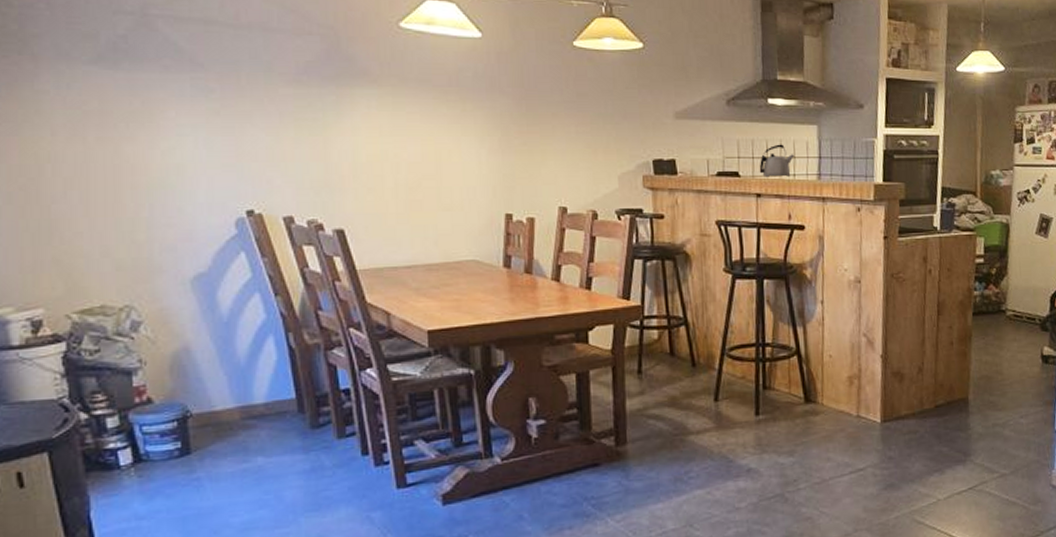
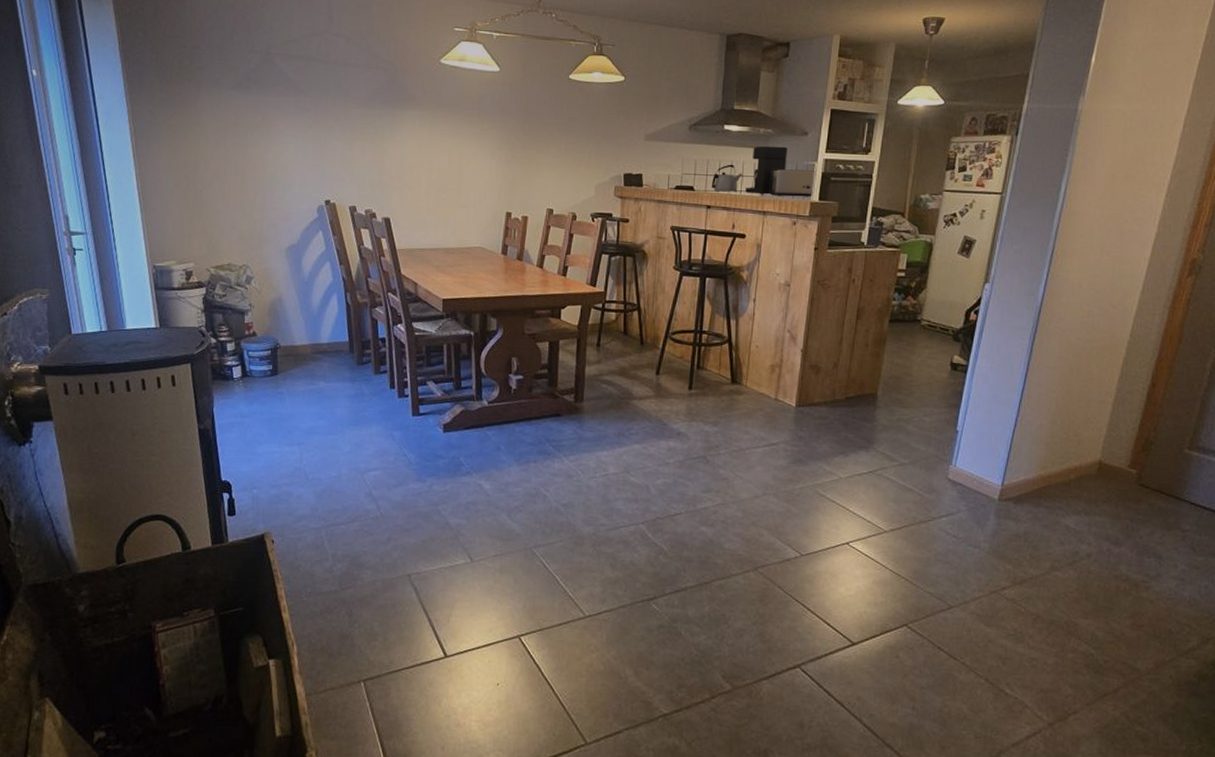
coffee maker: none [799,121,844,178] -> present [745,146,788,195]
toaster: none [826,147,877,179] -> present [769,169,815,197]

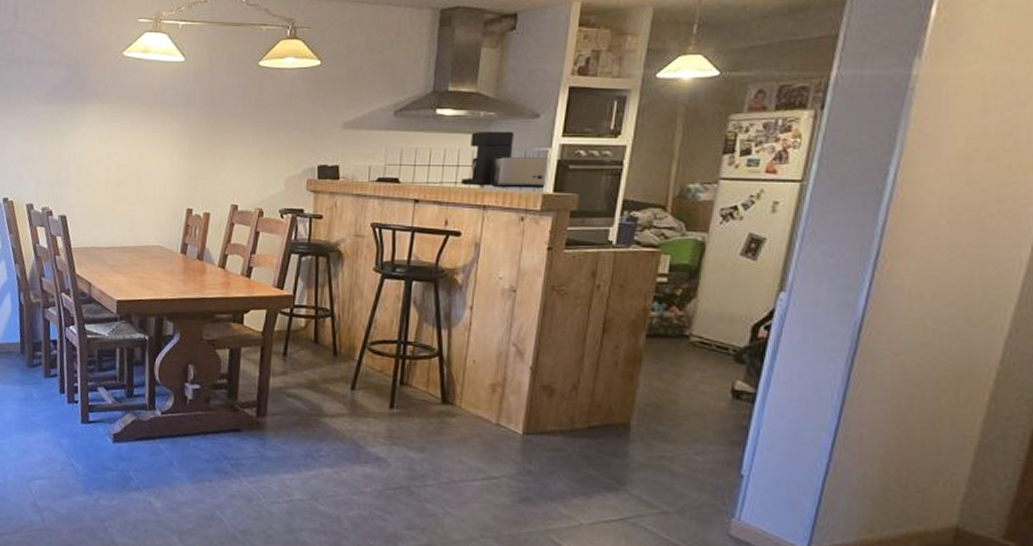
kettle: present [711,164,742,192] -> none [419,152,458,184]

